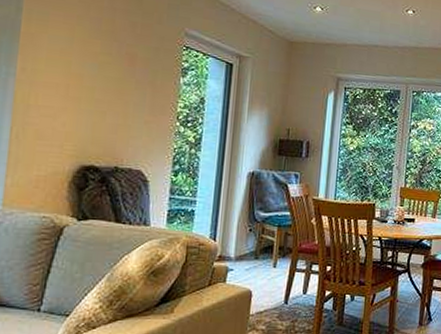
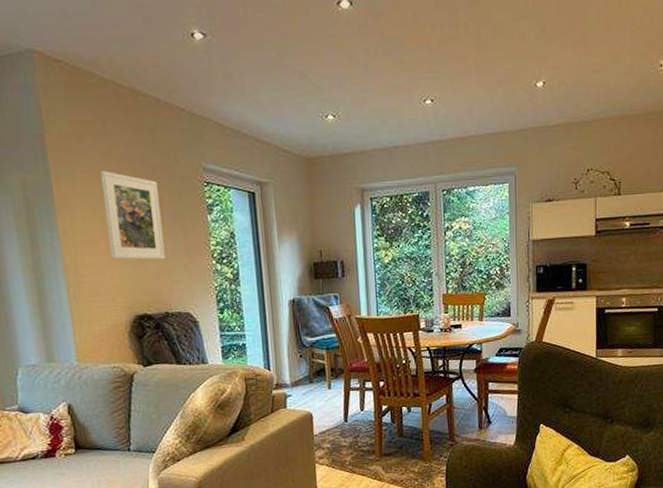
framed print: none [68,17,135,114] -> present [100,170,166,260]

